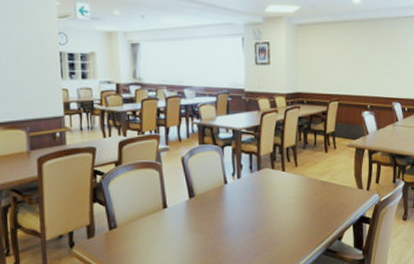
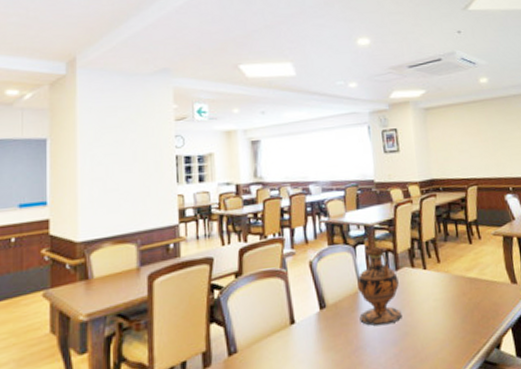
vase: none [223,147,260,215] -> present [357,245,402,326]

